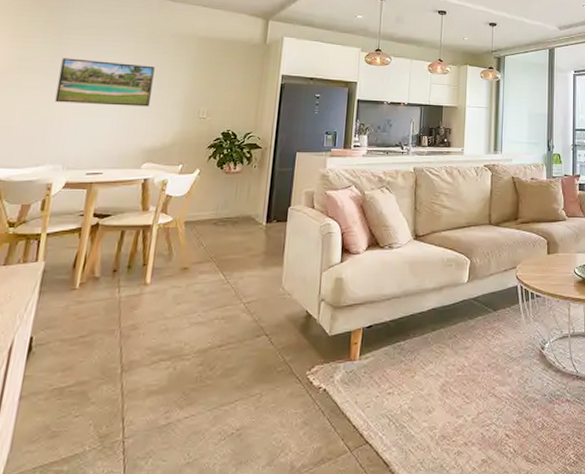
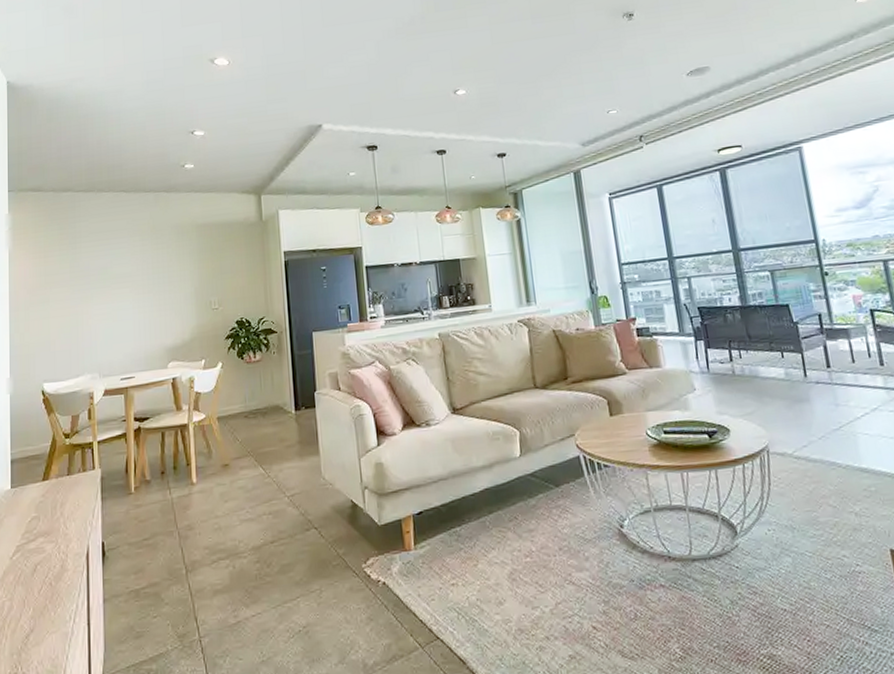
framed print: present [55,58,155,107] -> none [80,262,164,312]

